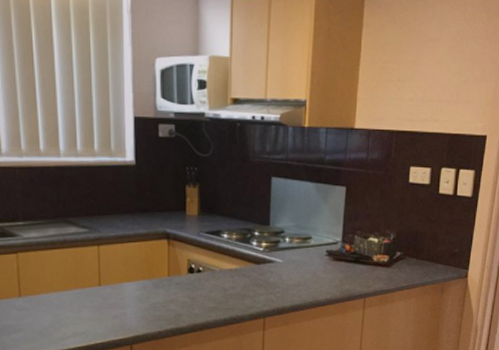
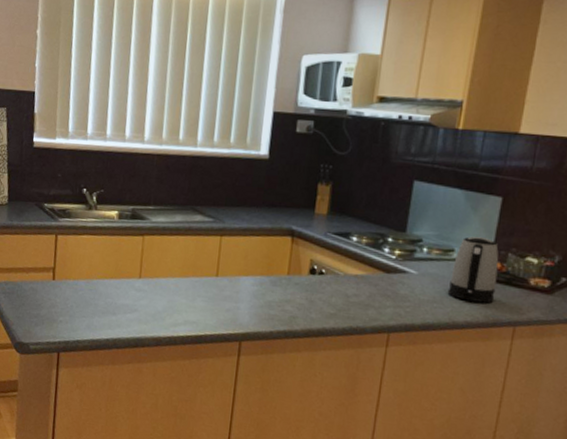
kettle: none [309,224,348,281] -> present [447,236,499,303]

